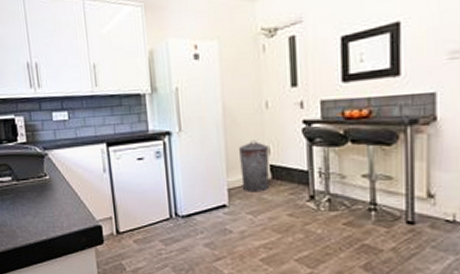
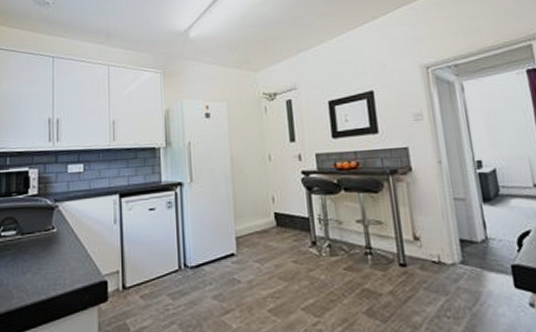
trash can: present [239,140,270,192] -> none [246,189,275,240]

